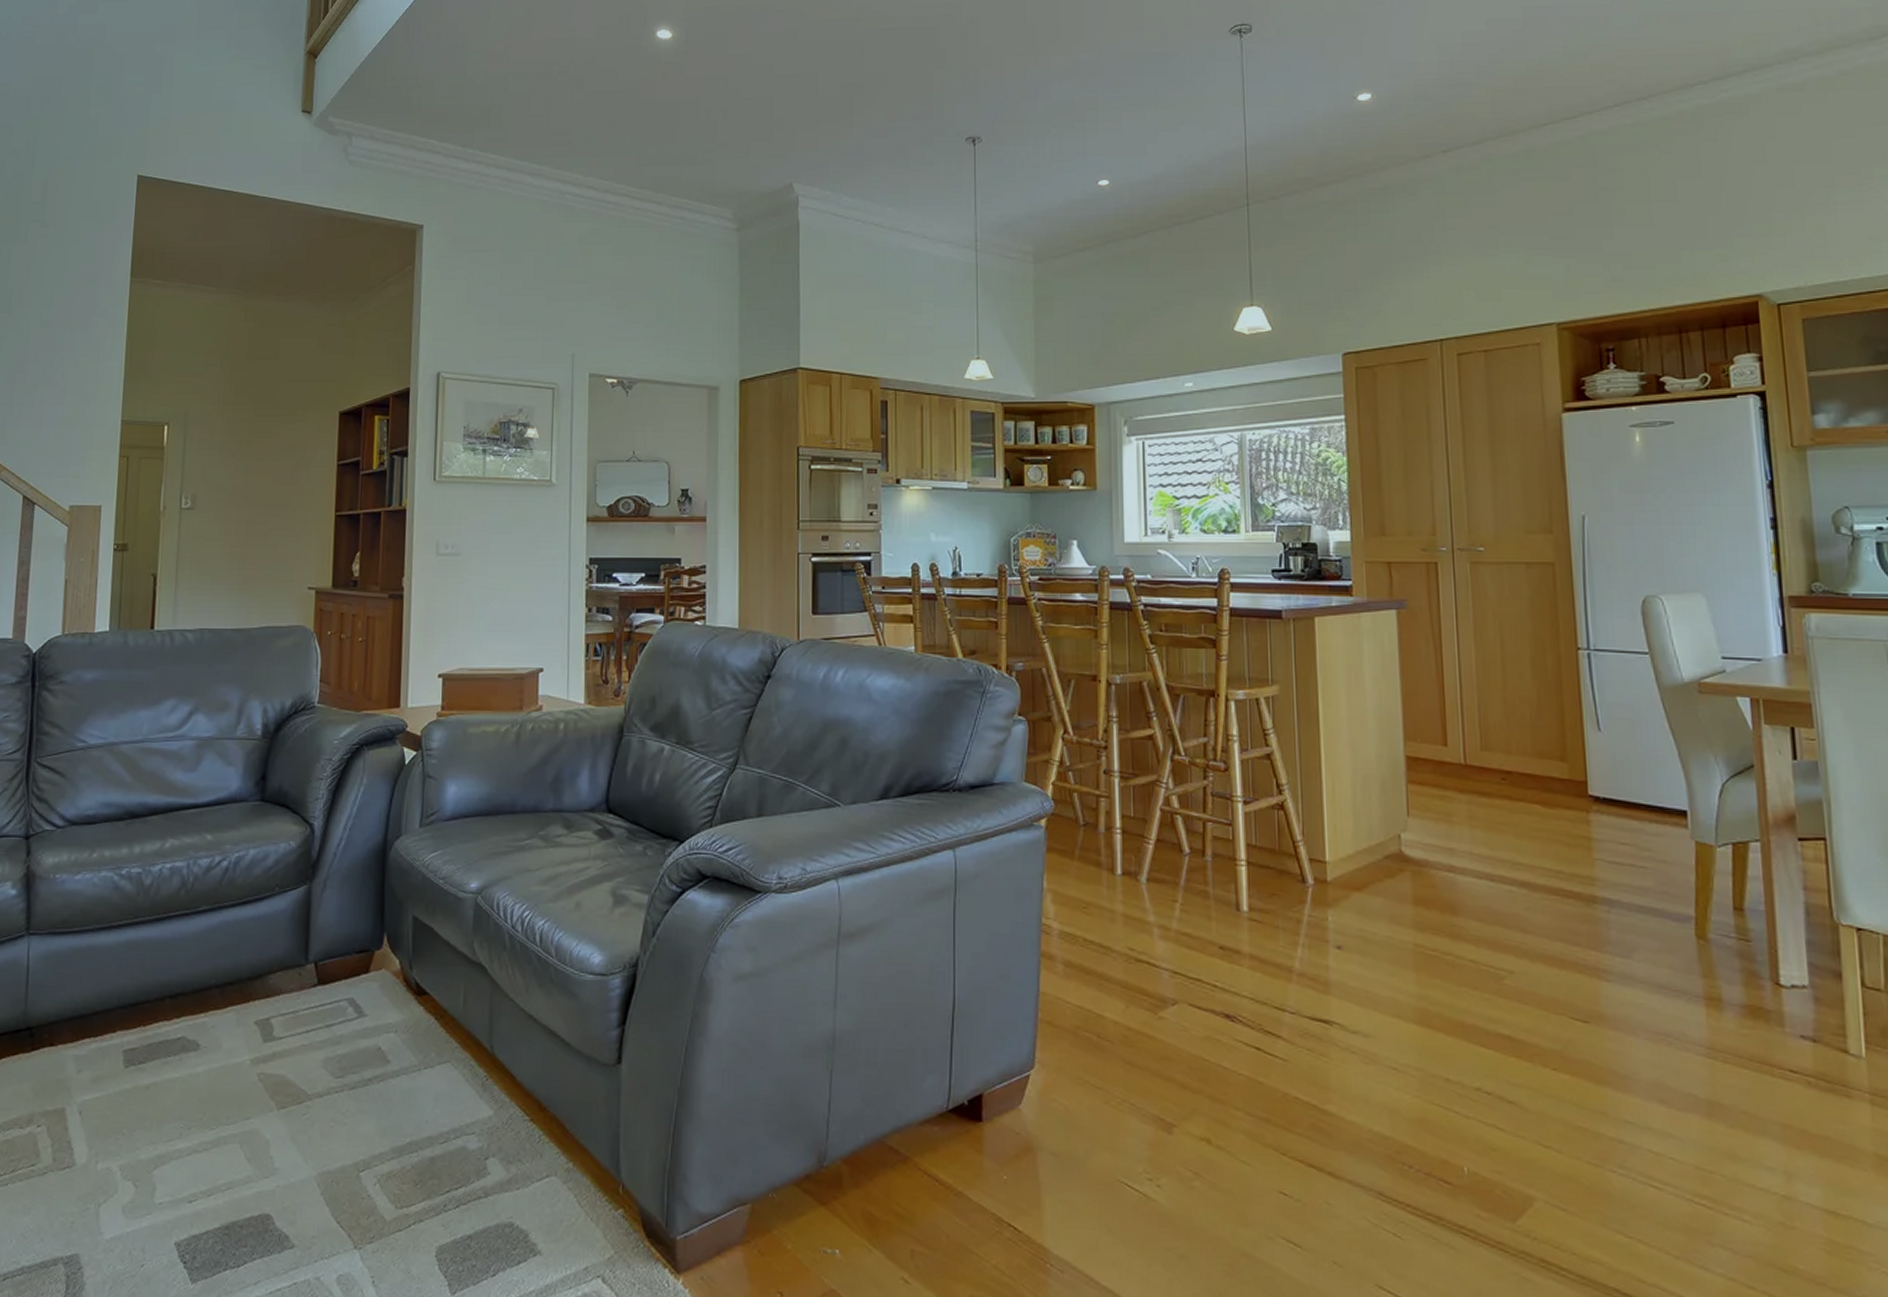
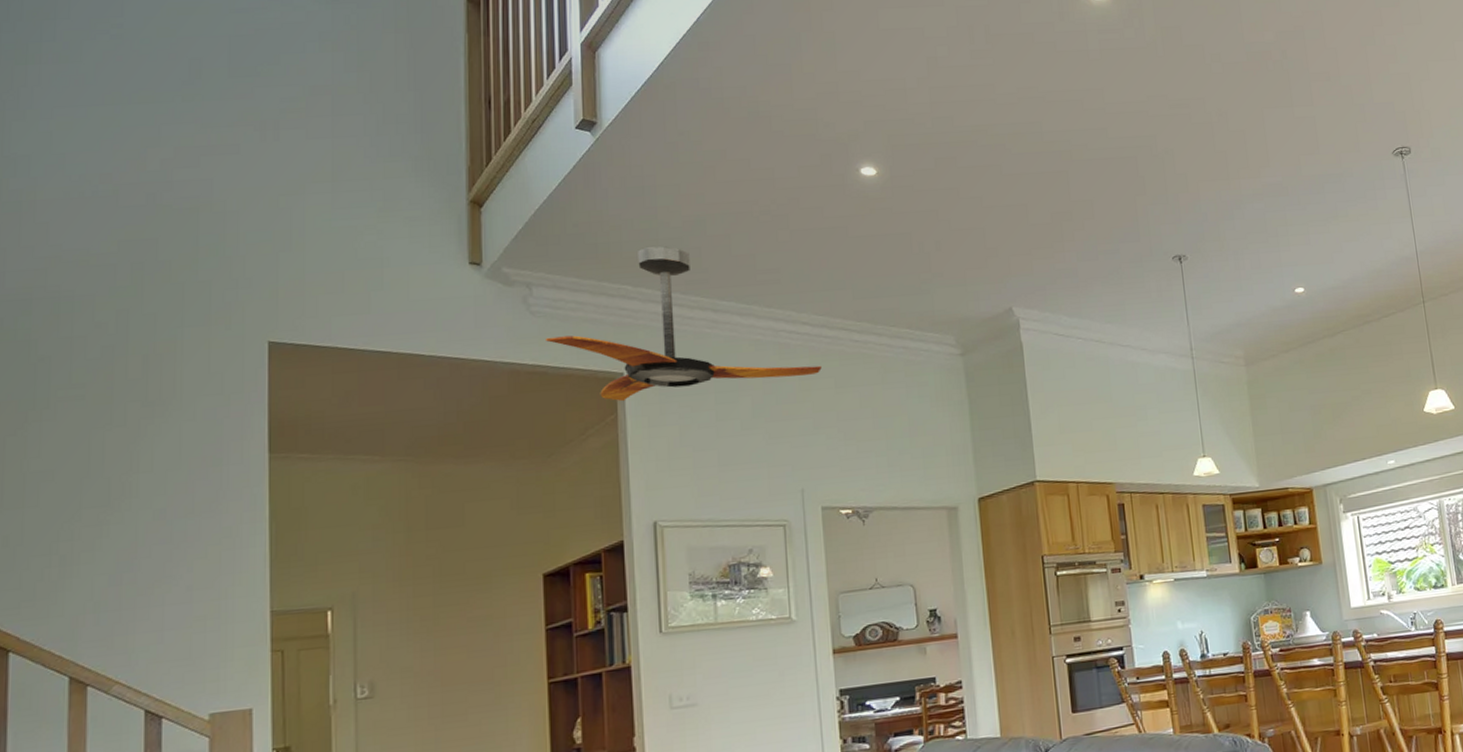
ceiling fan: none [359,102,602,253] -> present [545,246,822,402]

